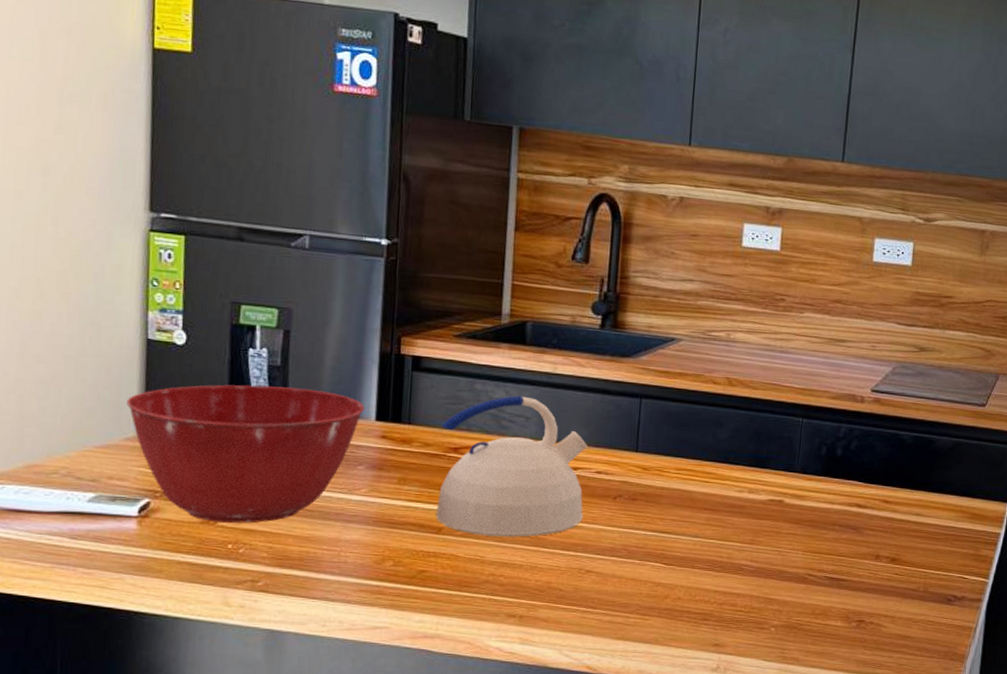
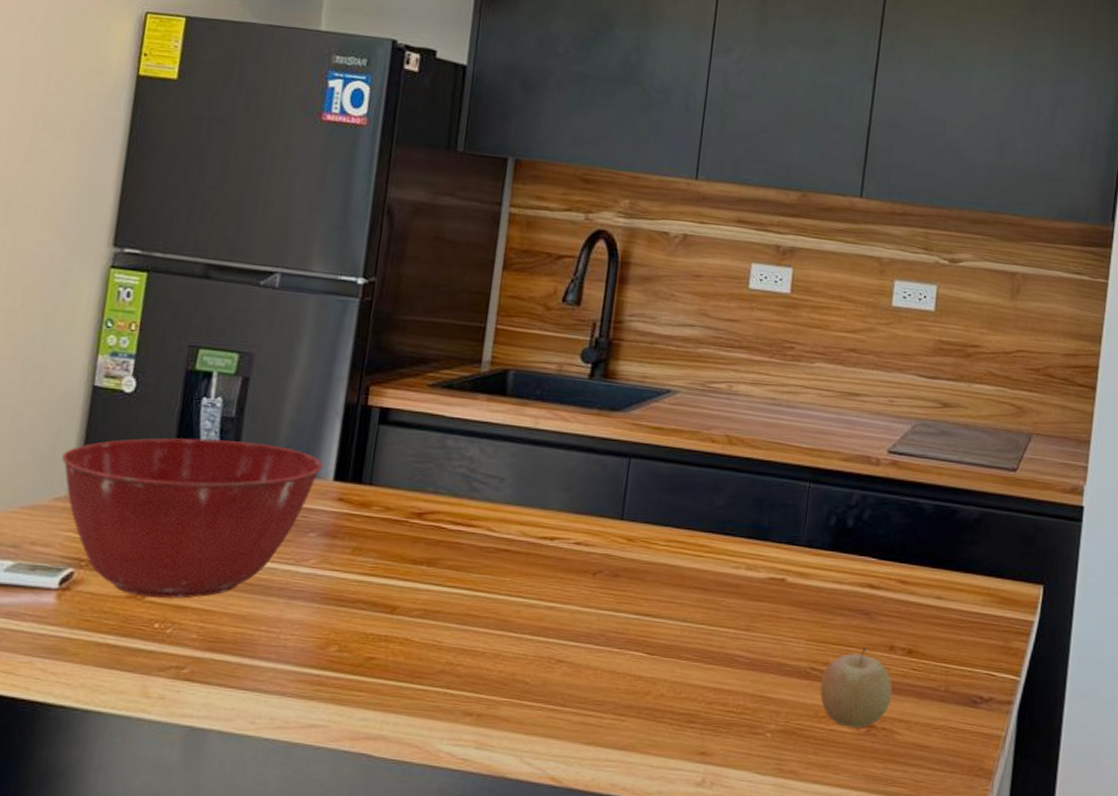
kettle: present [436,395,587,537] -> none [391,453,567,619]
fruit: none [816,555,879,623] -> present [819,646,893,728]

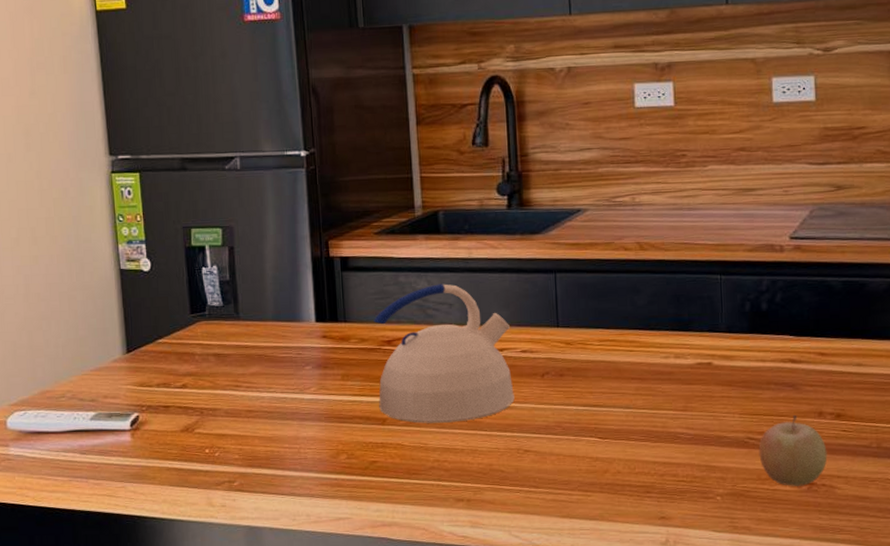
mixing bowl: present [61,438,323,599] -> none [110,299,305,430]
kettle: none [391,453,567,619] -> present [373,284,515,424]

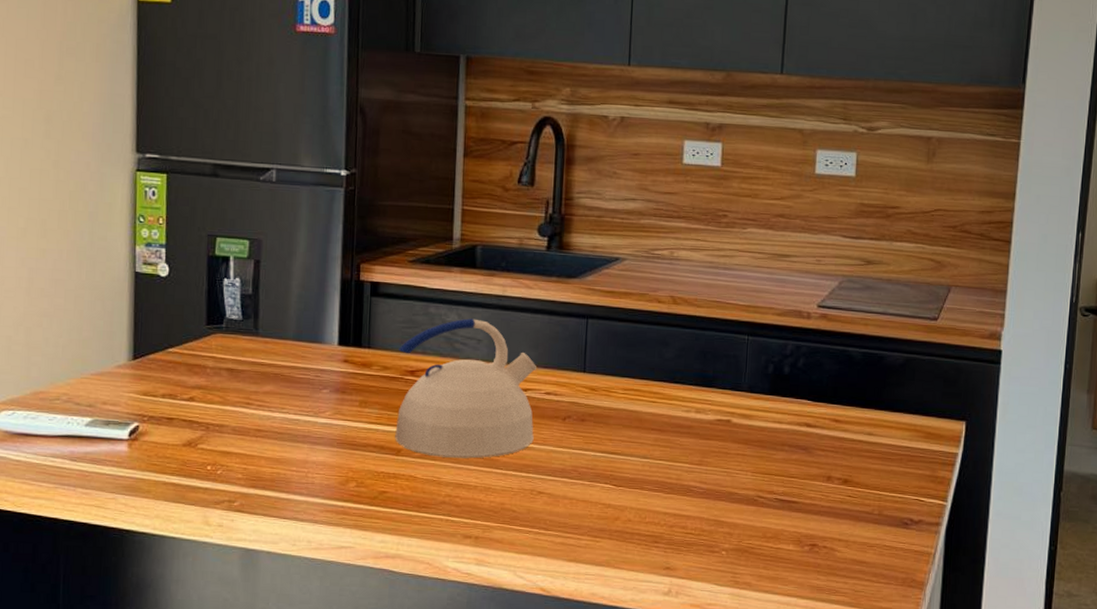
fruit: present [758,414,828,486] -> none [766,477,832,547]

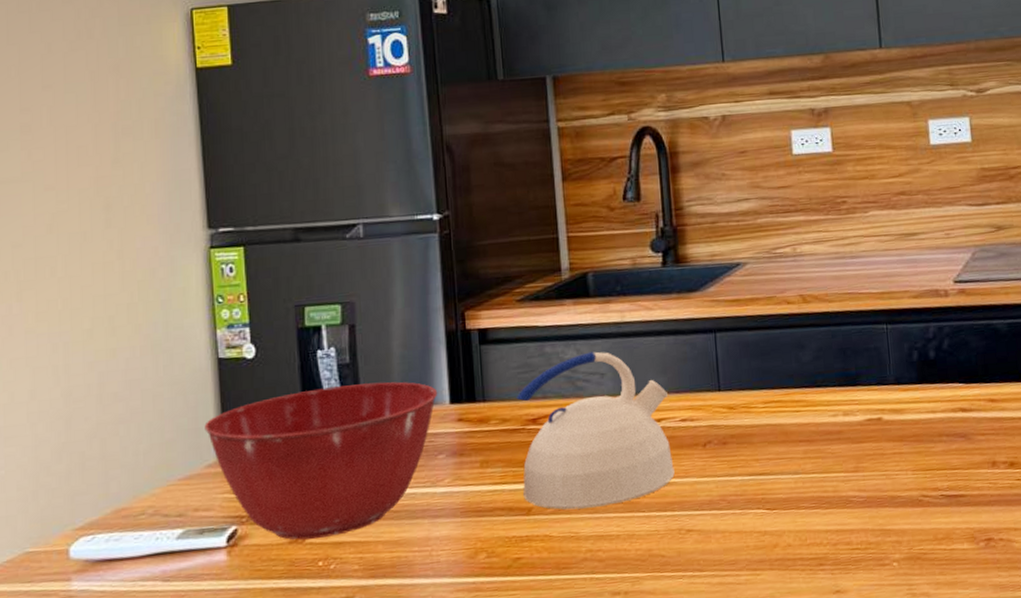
mixing bowl: none [118,313,329,446] -> present [204,382,438,540]

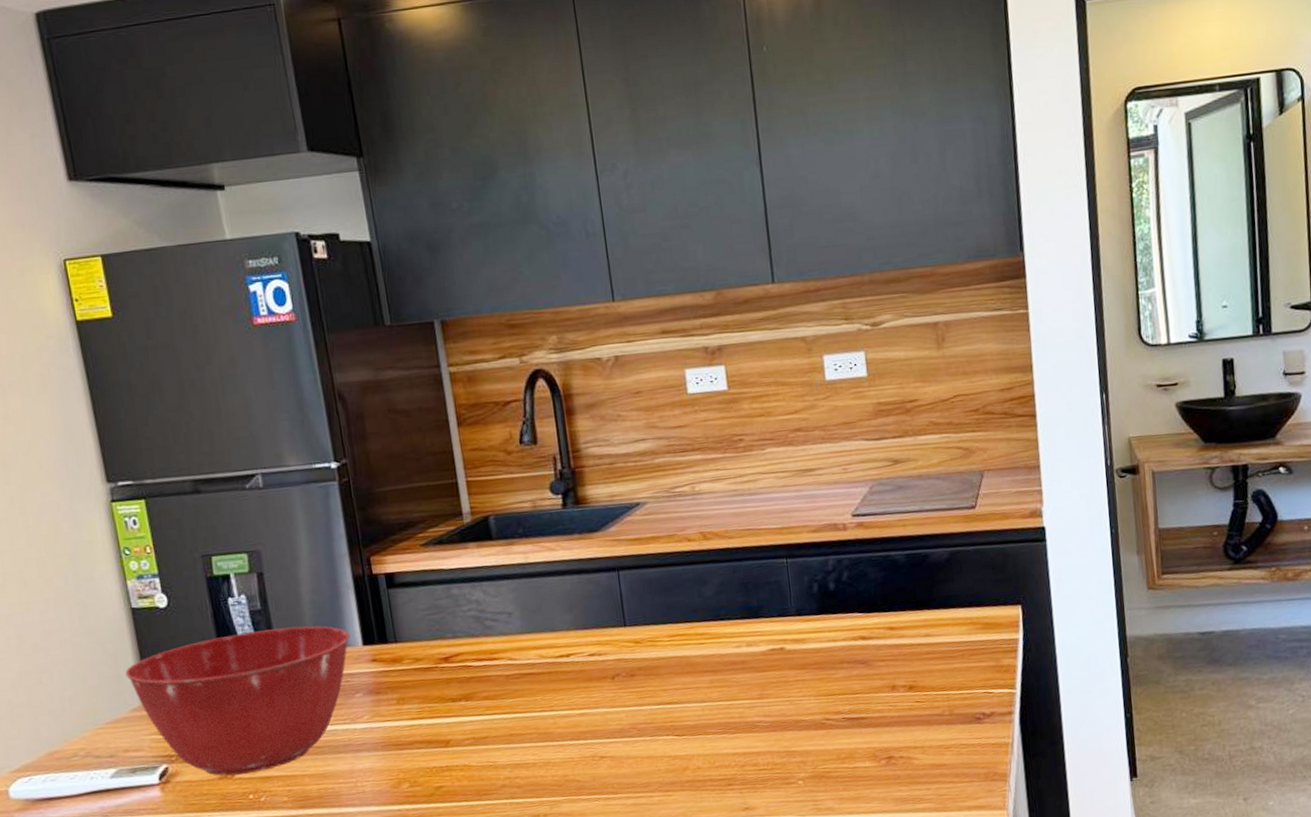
kettle: present [516,351,675,510] -> none [427,592,586,741]

